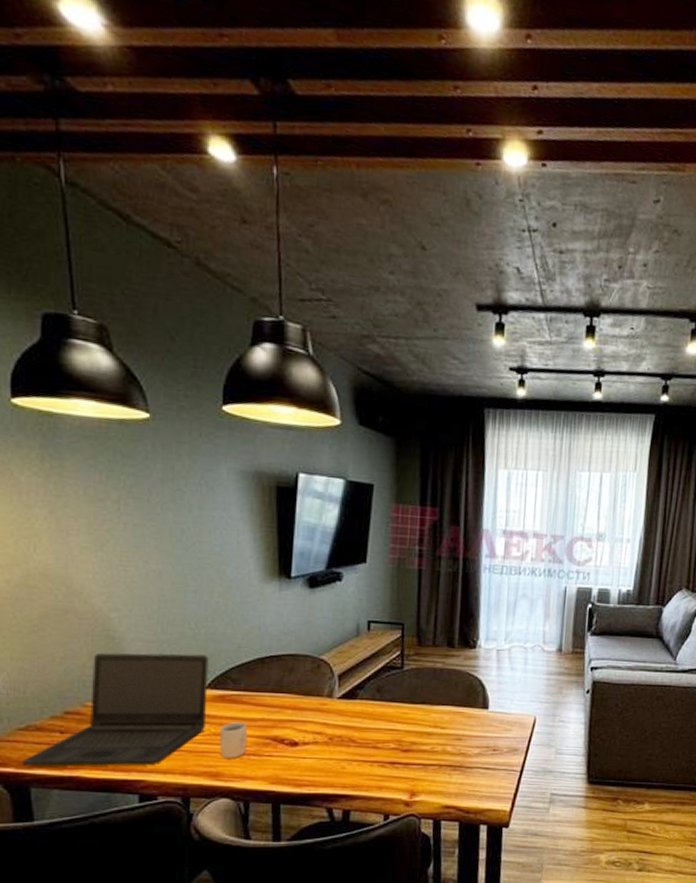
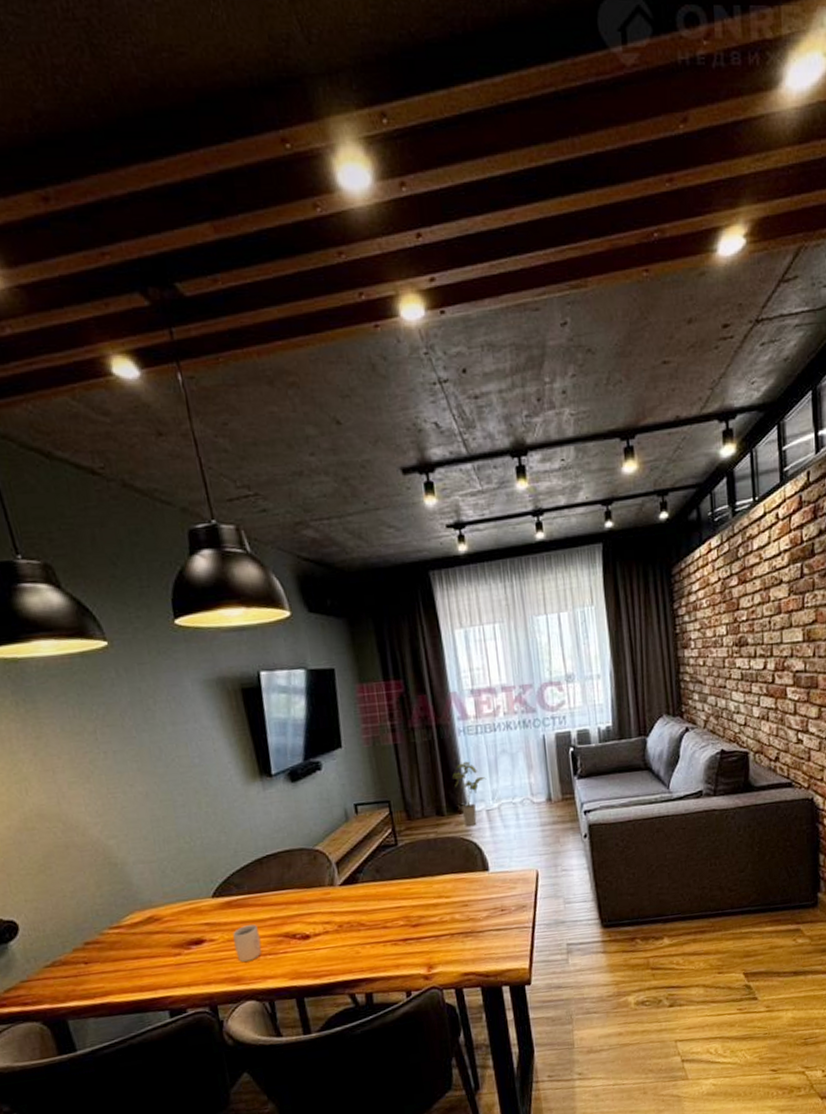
laptop: present [22,652,209,766] -> none [54,865,219,1000]
house plant: none [470,598,503,663] -> present [452,761,487,827]

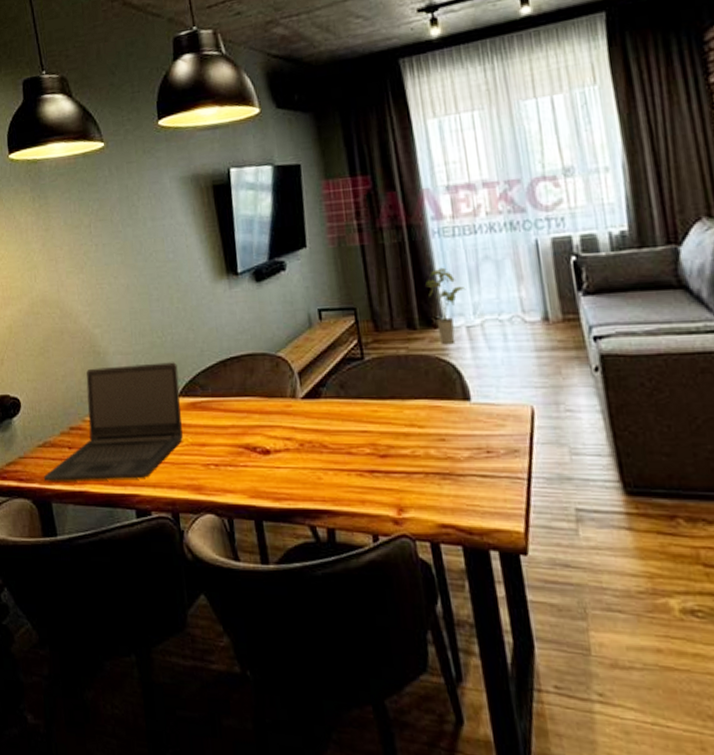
laptop: none [54,865,219,1000] -> present [43,362,183,481]
mug: present [233,924,262,962] -> none [196,431,223,470]

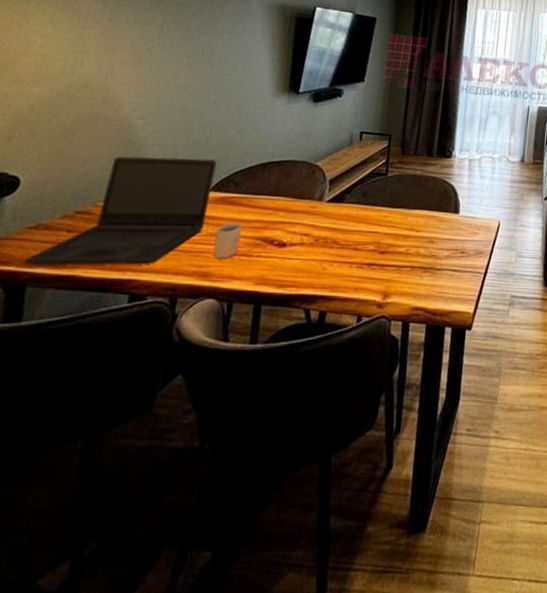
mug: none [196,431,223,470] -> present [213,223,242,258]
house plant: present [425,267,466,345] -> none [448,114,475,171]

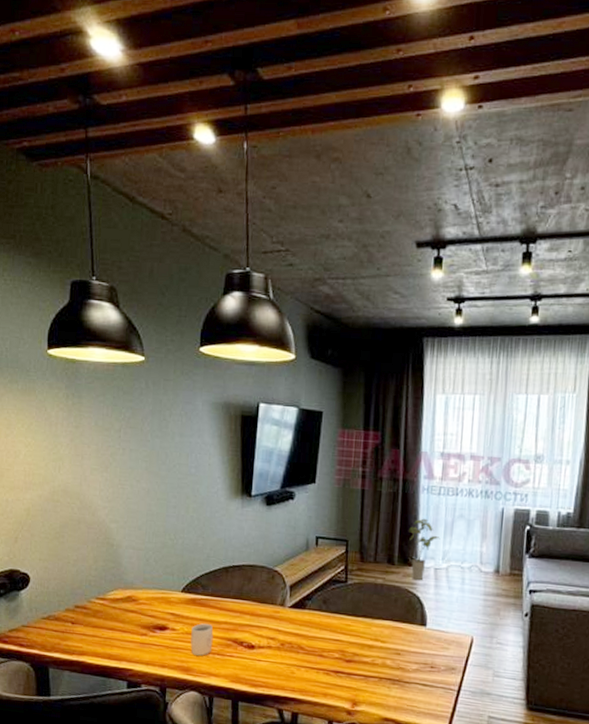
laptop: present [24,156,217,265] -> none [44,557,184,656]
house plant: none [448,114,475,171] -> present [409,518,440,581]

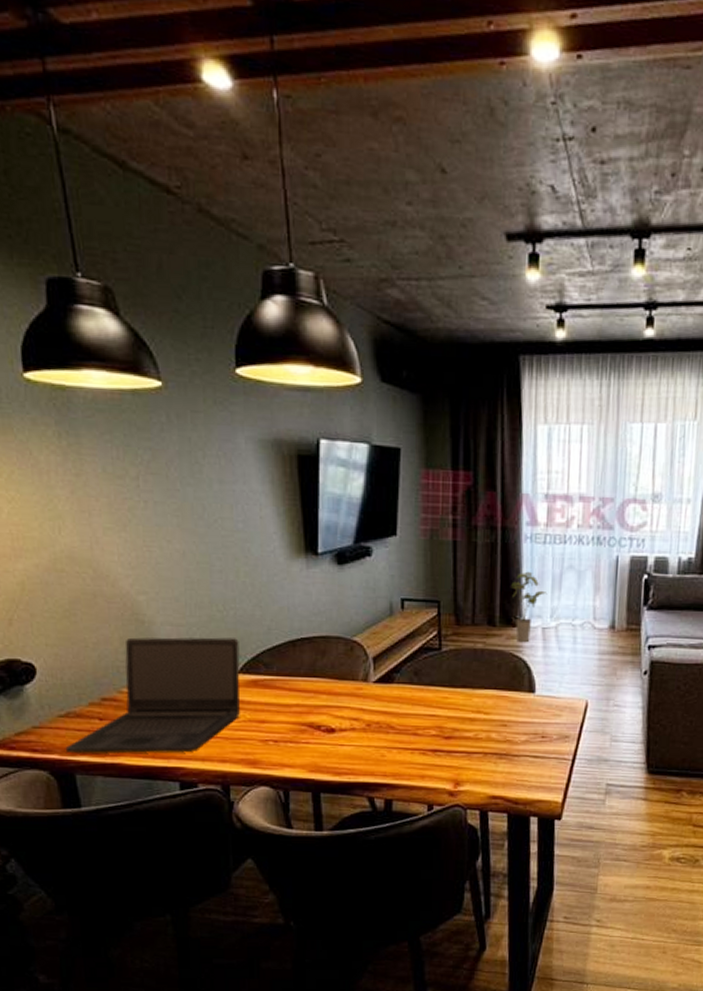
laptop: none [44,557,184,656] -> present [65,637,241,753]
mug: present [190,623,214,656] -> none [255,708,284,745]

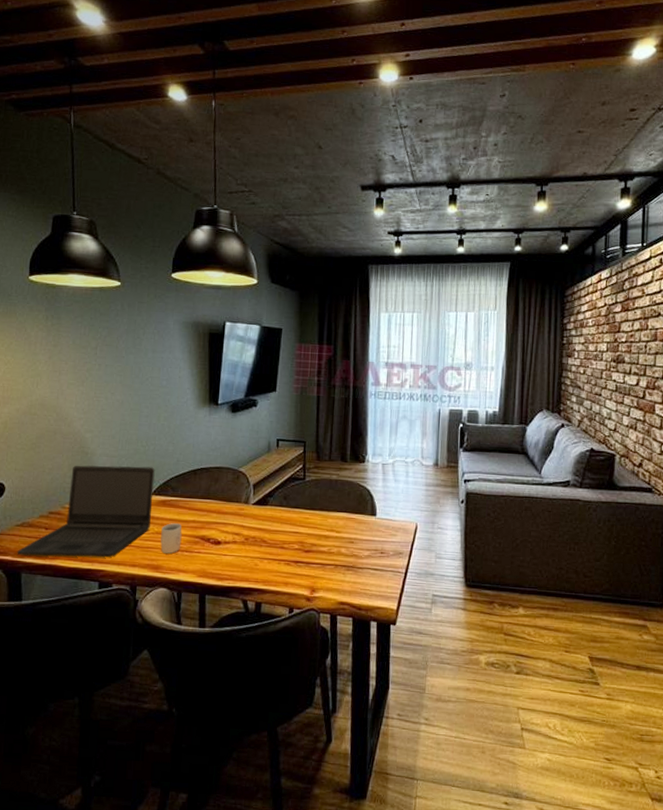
mug: none [255,708,284,745] -> present [160,523,182,554]
house plant: present [511,571,548,643] -> none [359,420,387,476]

